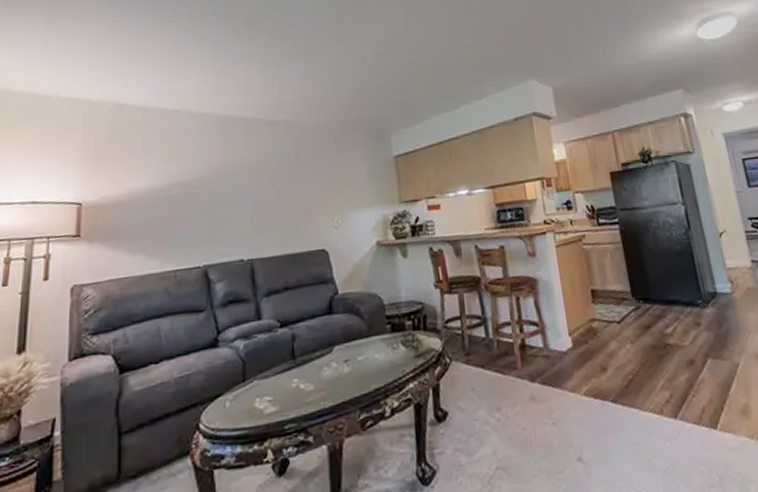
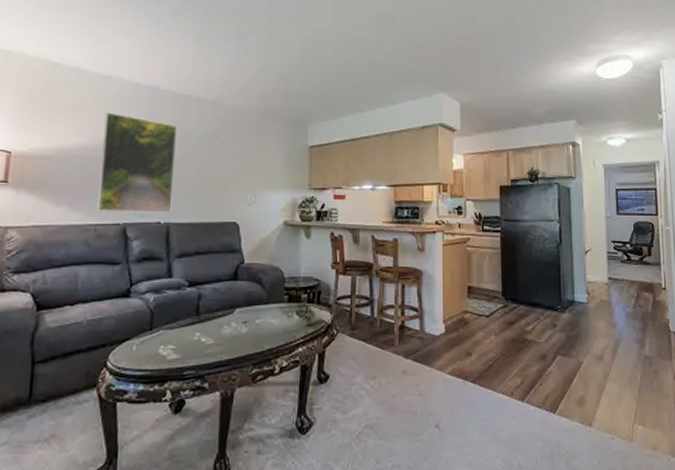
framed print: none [174,148,254,256] -> present [96,112,178,213]

